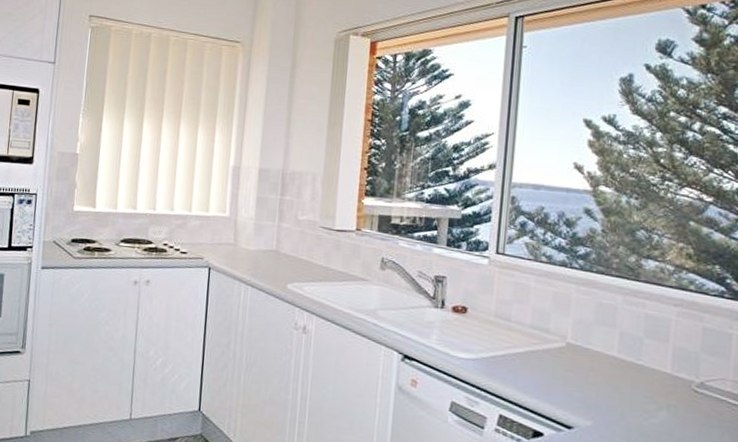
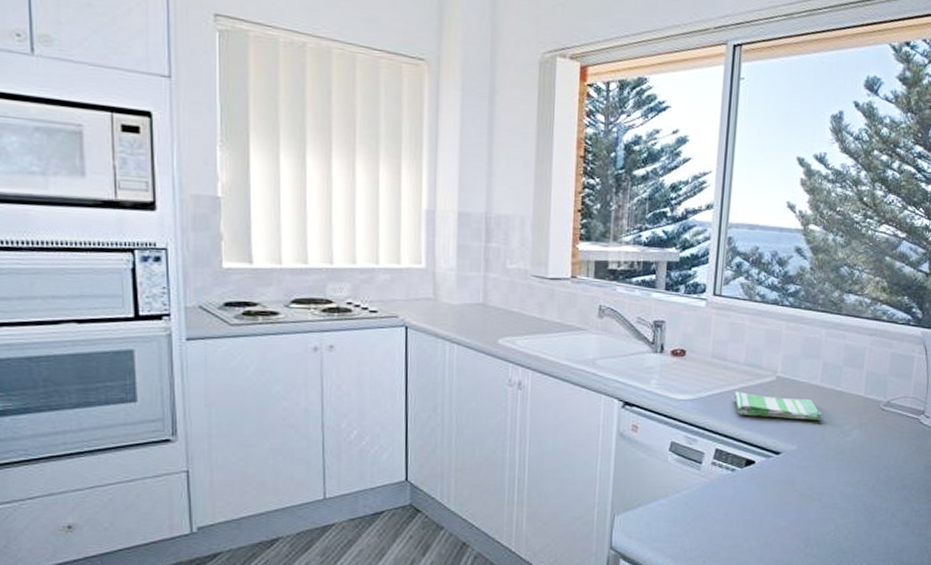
dish towel: none [519,354,621,396] -> present [734,391,822,421]

